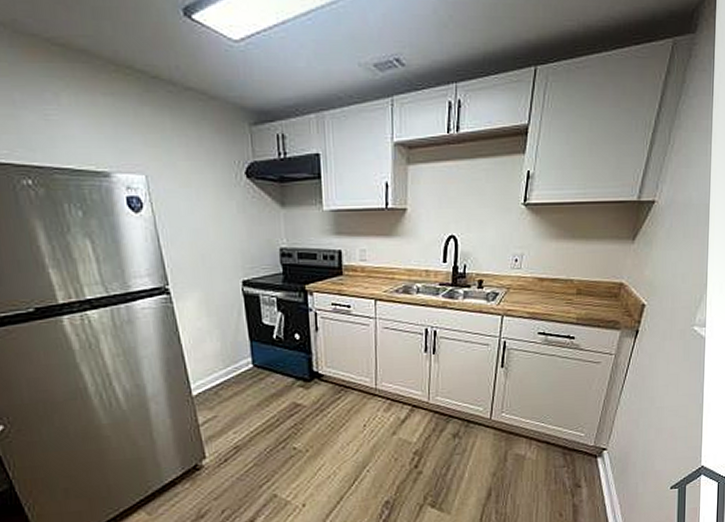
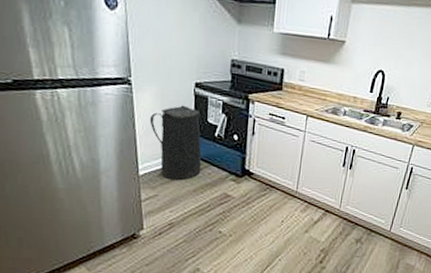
trash can: none [196,308,263,396] -> present [149,105,202,180]

